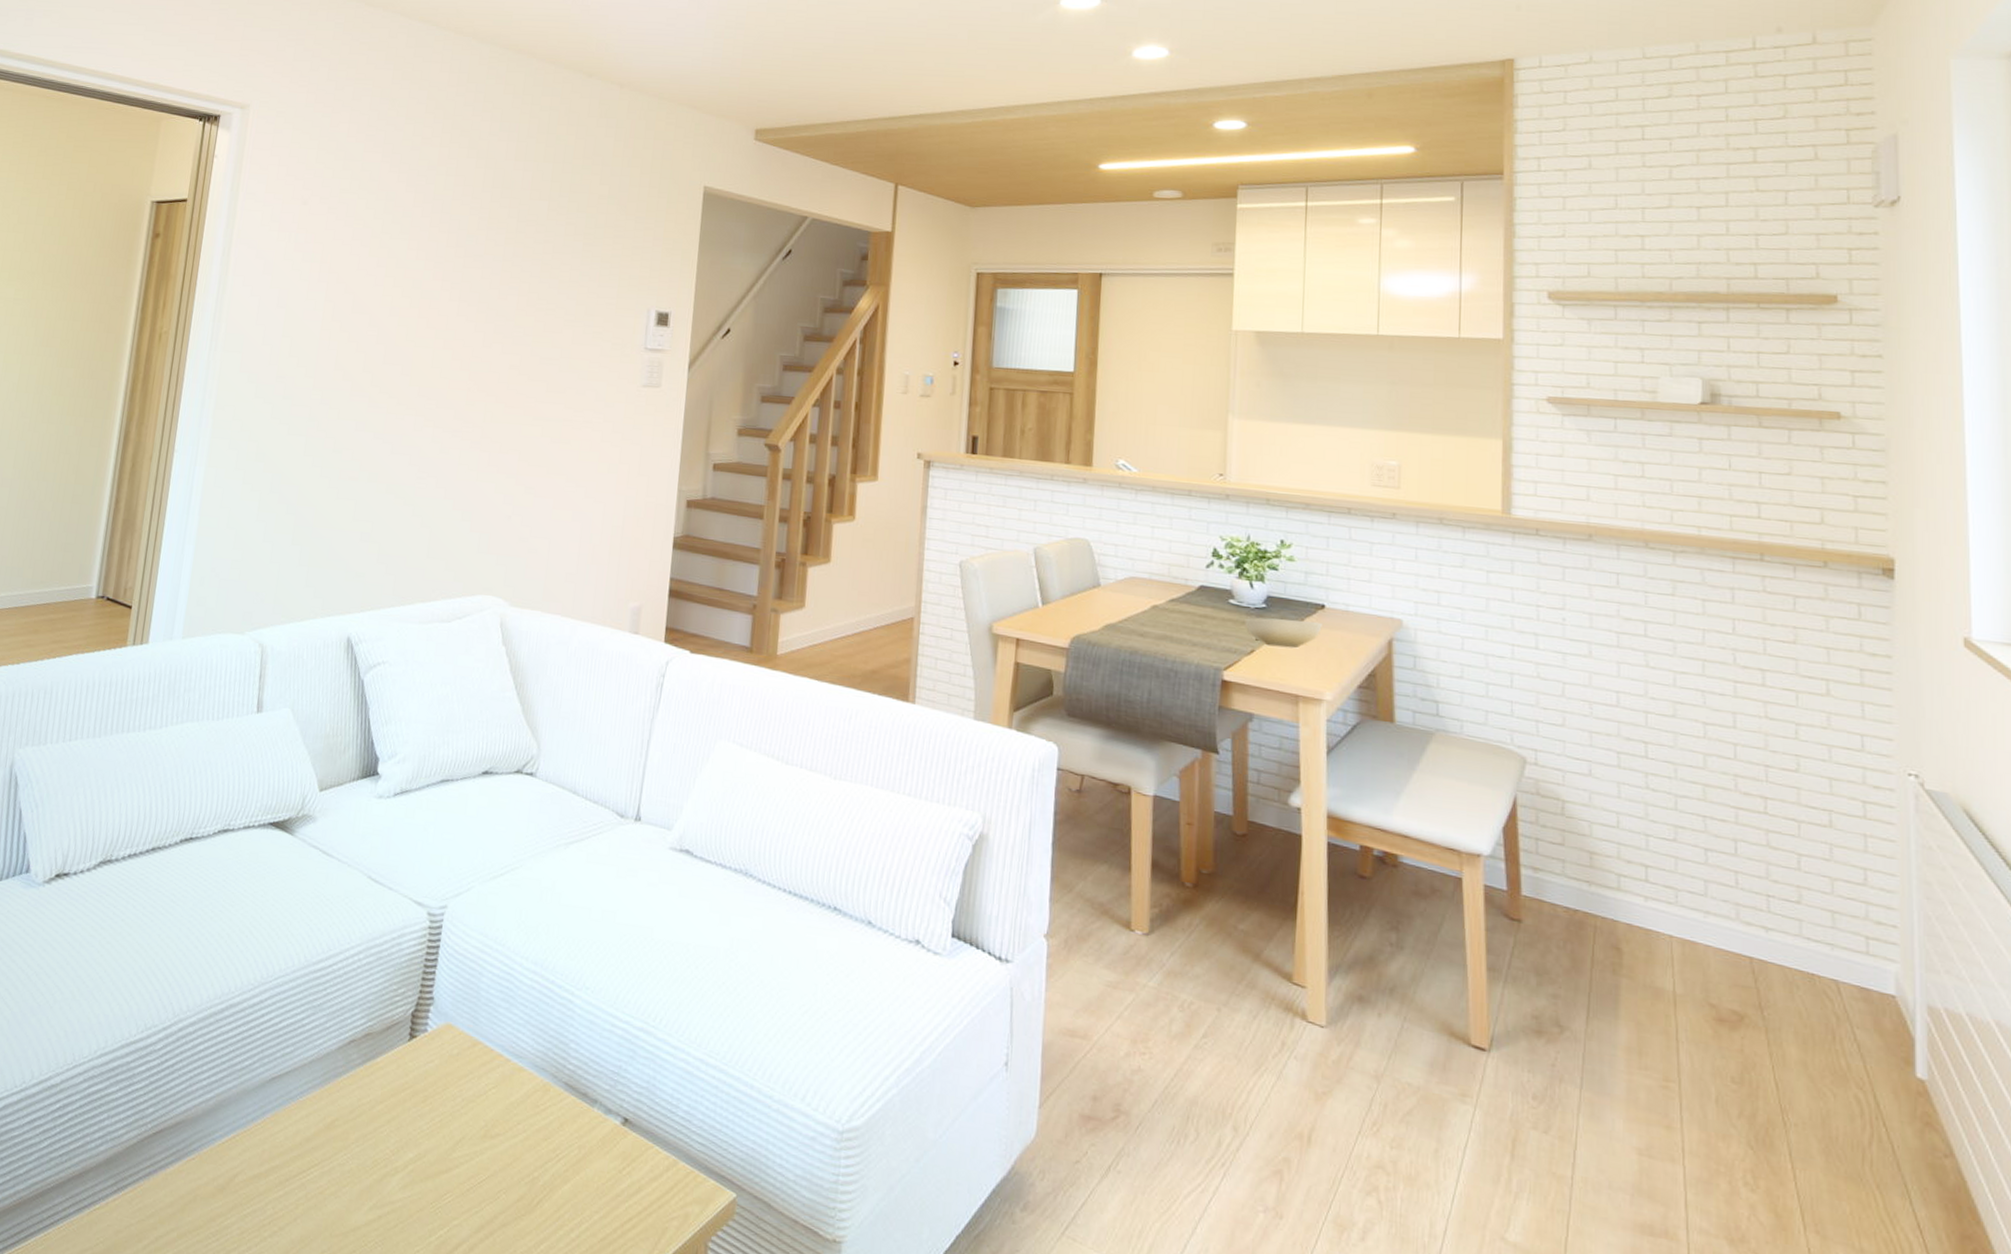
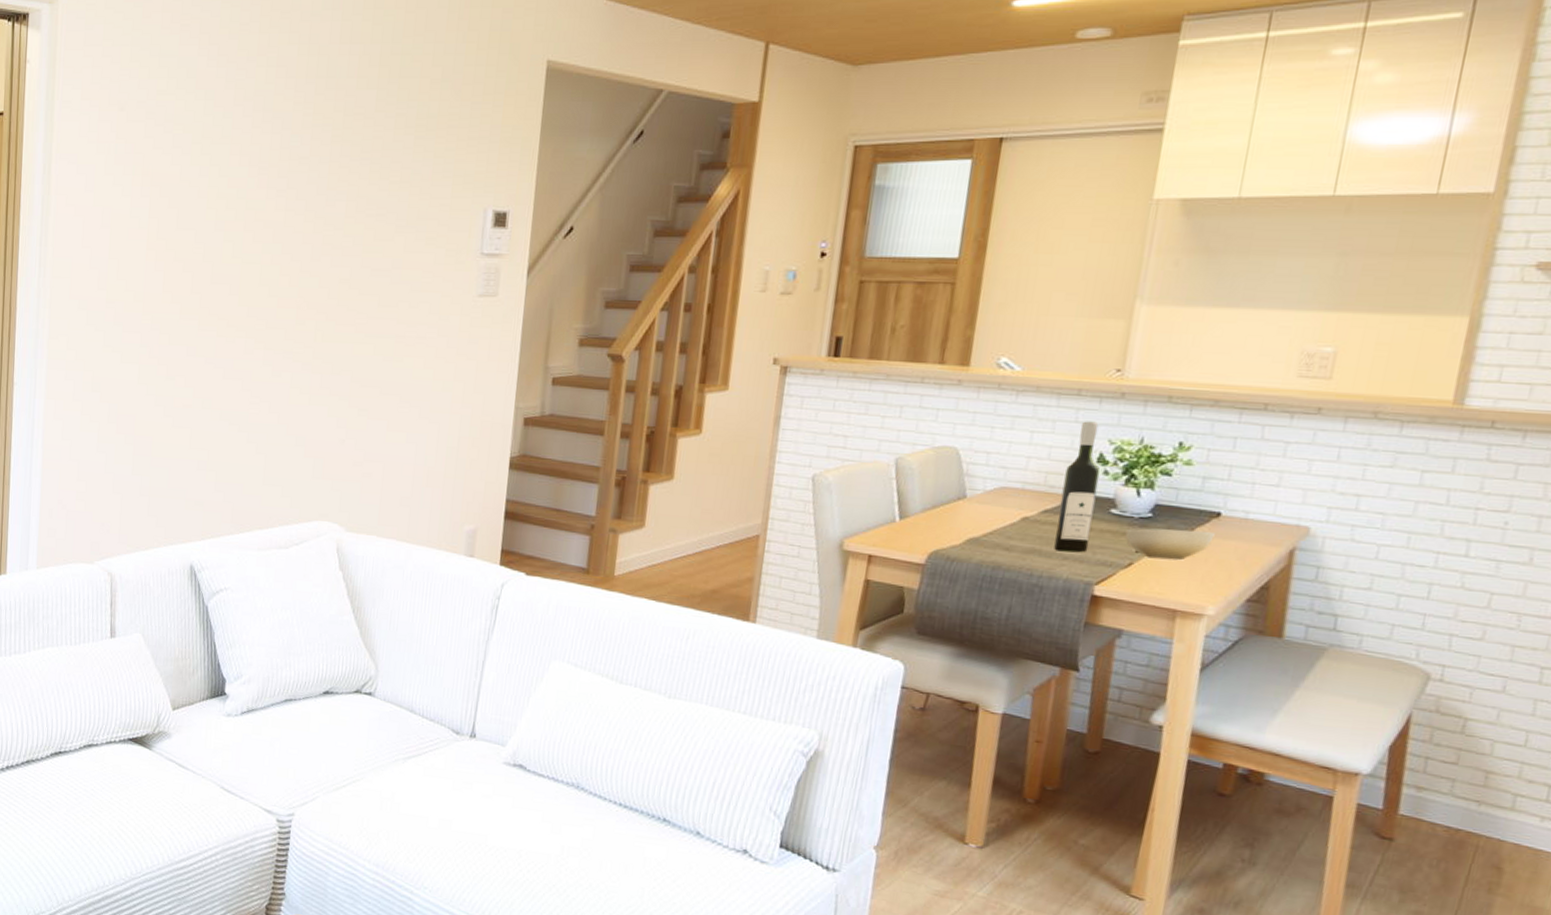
bottle: none [1183,519,1216,640] -> present [1054,421,1101,553]

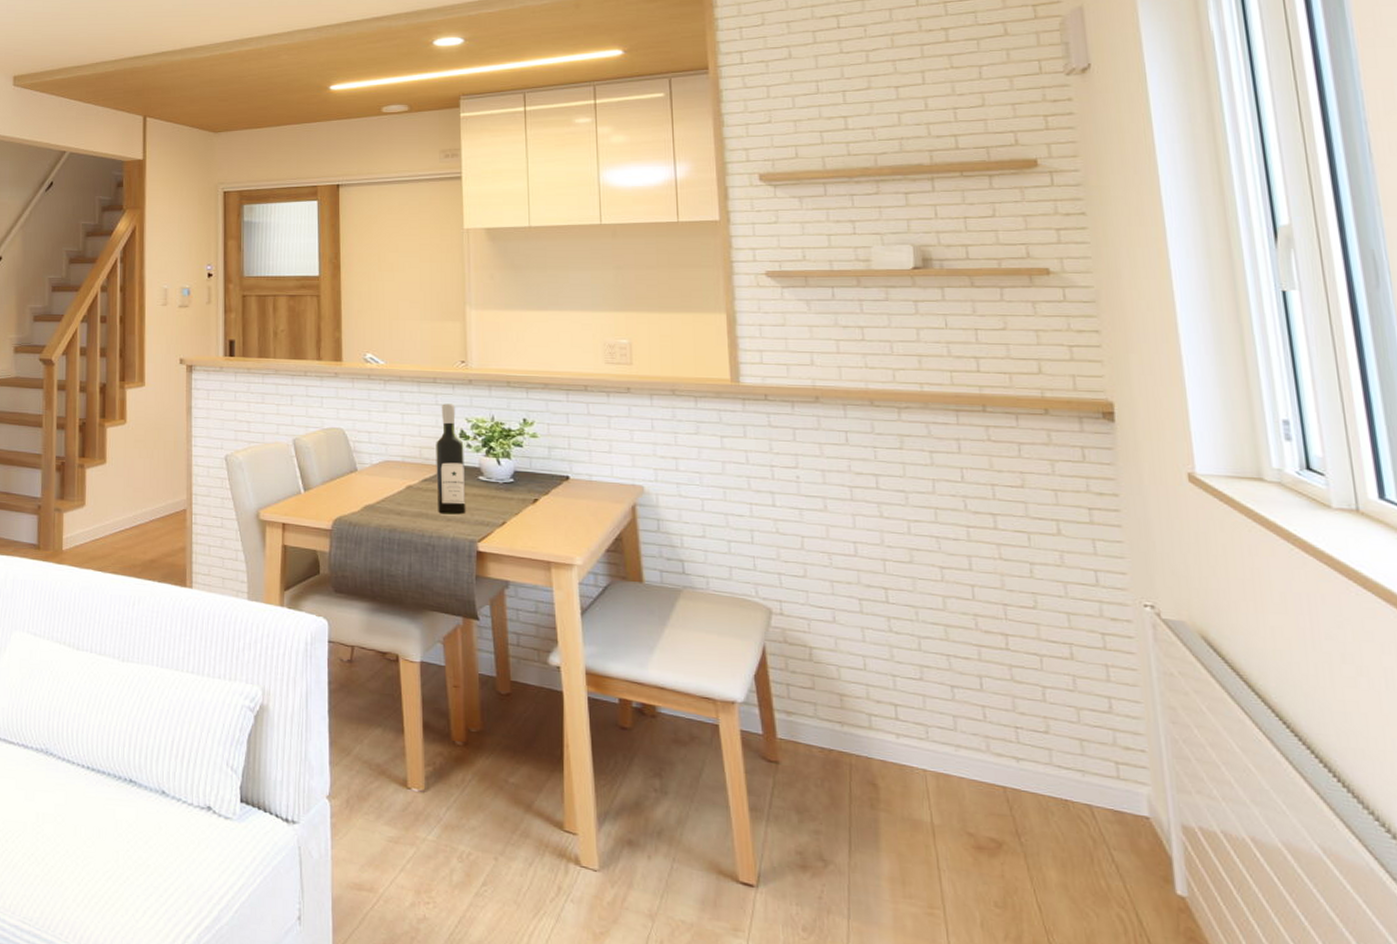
bowl: present [1124,528,1216,561] -> none [493,491,569,519]

